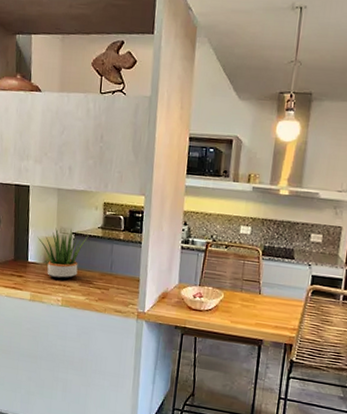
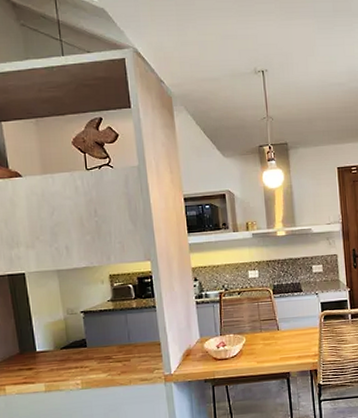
potted plant: present [37,228,89,280] -> none [42,308,100,363]

